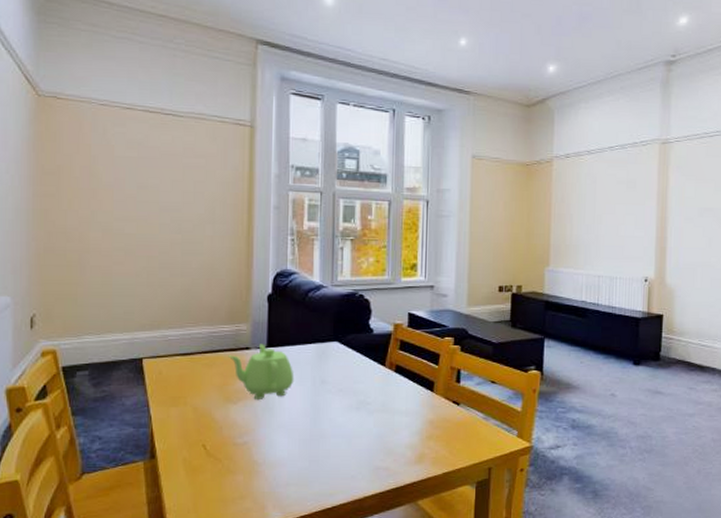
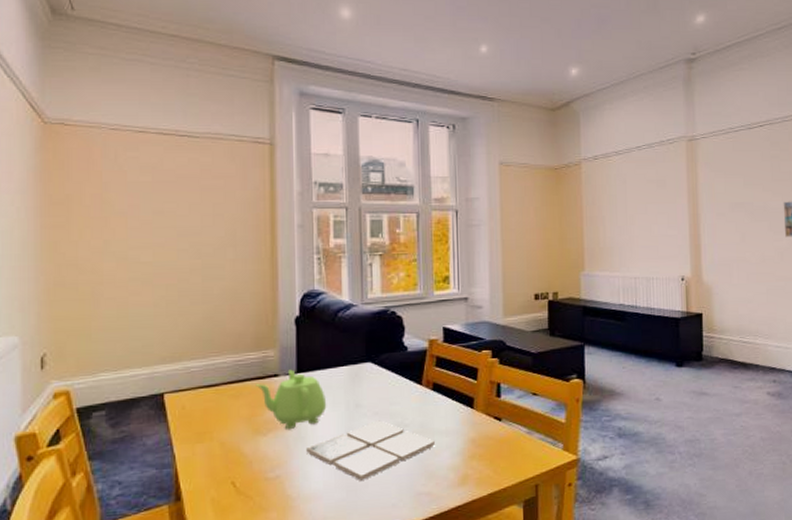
drink coaster: none [273,397,395,452] -> present [306,420,435,480]

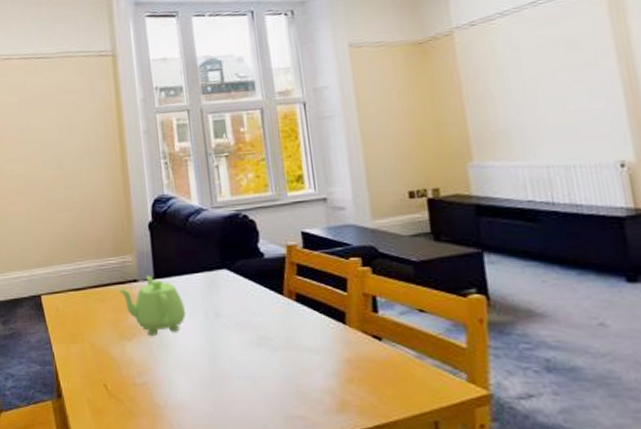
drink coaster: present [306,420,435,480] -> none [170,332,305,395]

